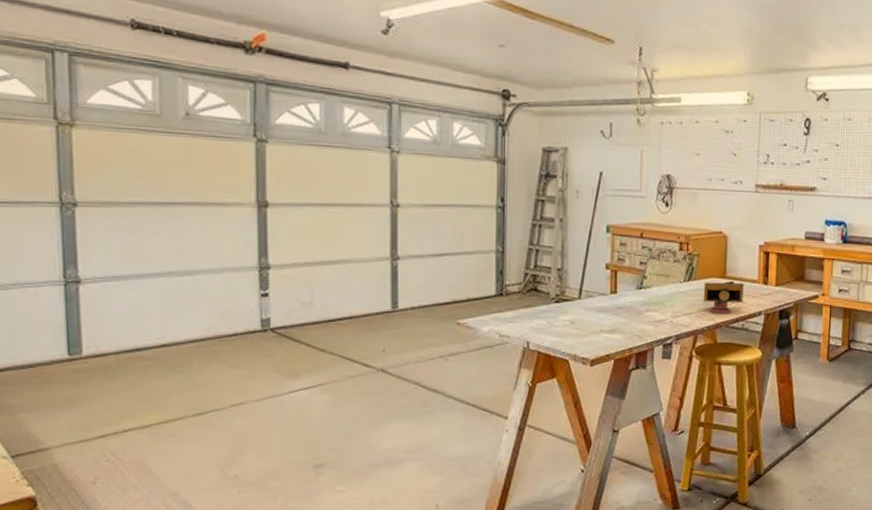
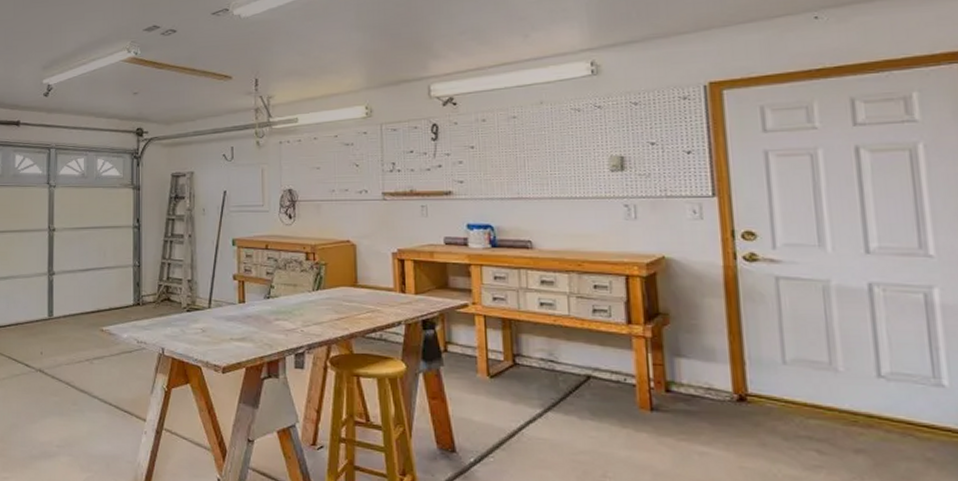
tape dispenser: present [703,281,744,314] -> none [334,290,379,324]

